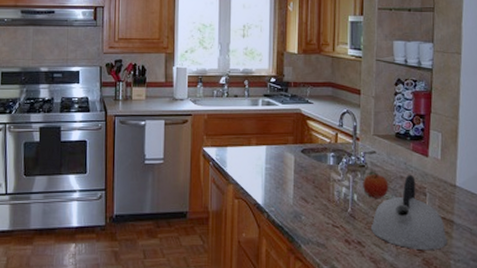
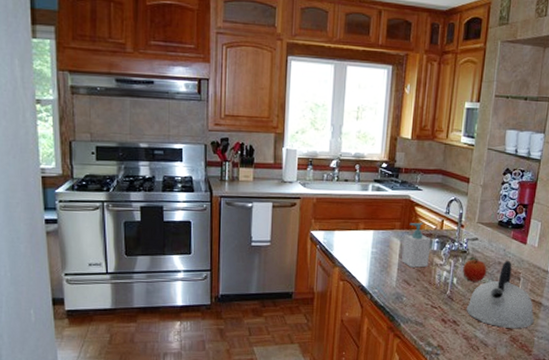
soap bottle: none [297,136,327,184] -> present [402,222,432,268]

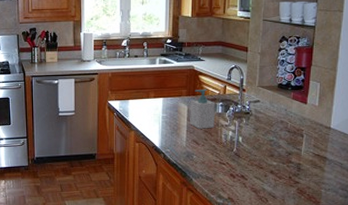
fruit: present [463,257,487,282] -> none [247,118,270,140]
kettle: present [466,260,534,328] -> none [252,119,320,181]

